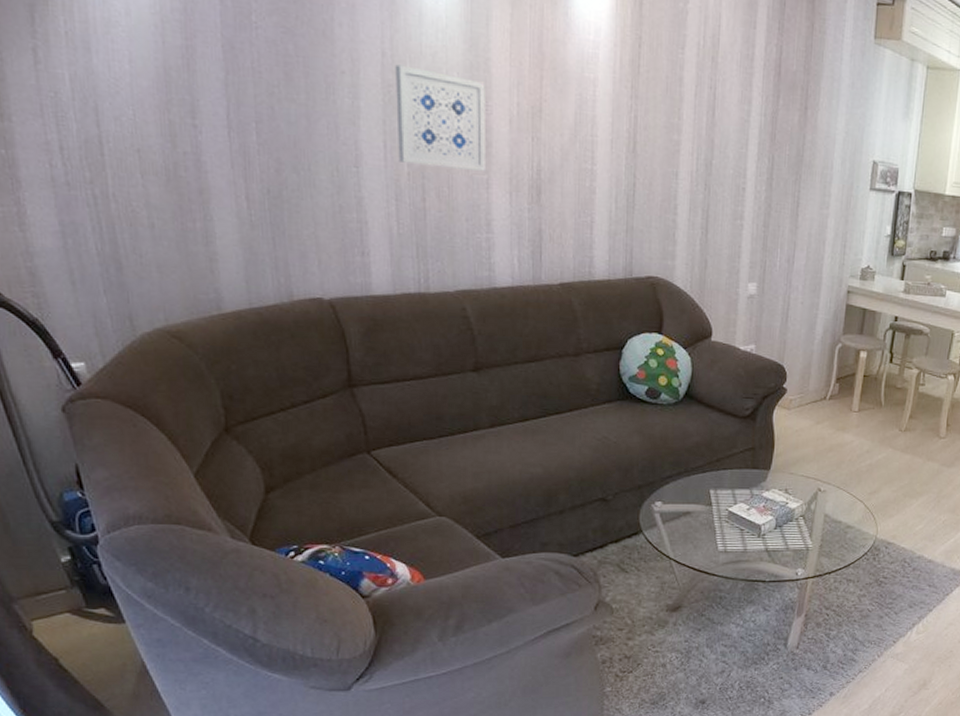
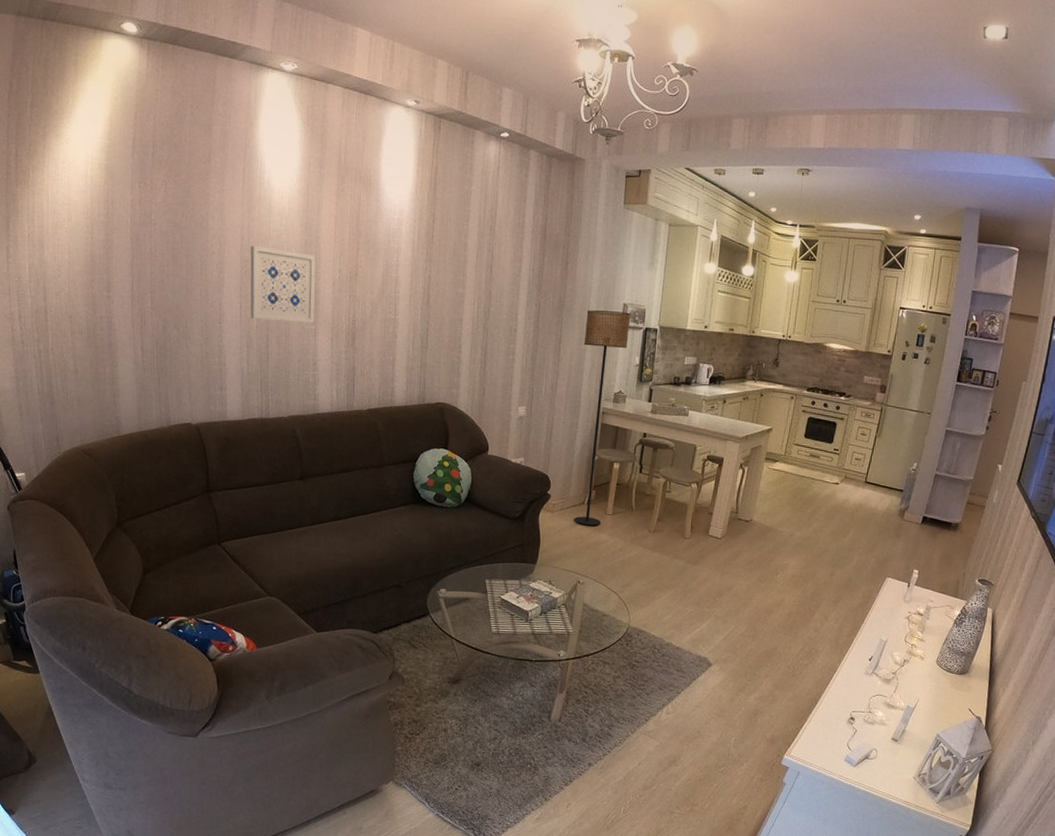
floor lamp: none [814,167,882,425] -> present [574,310,631,526]

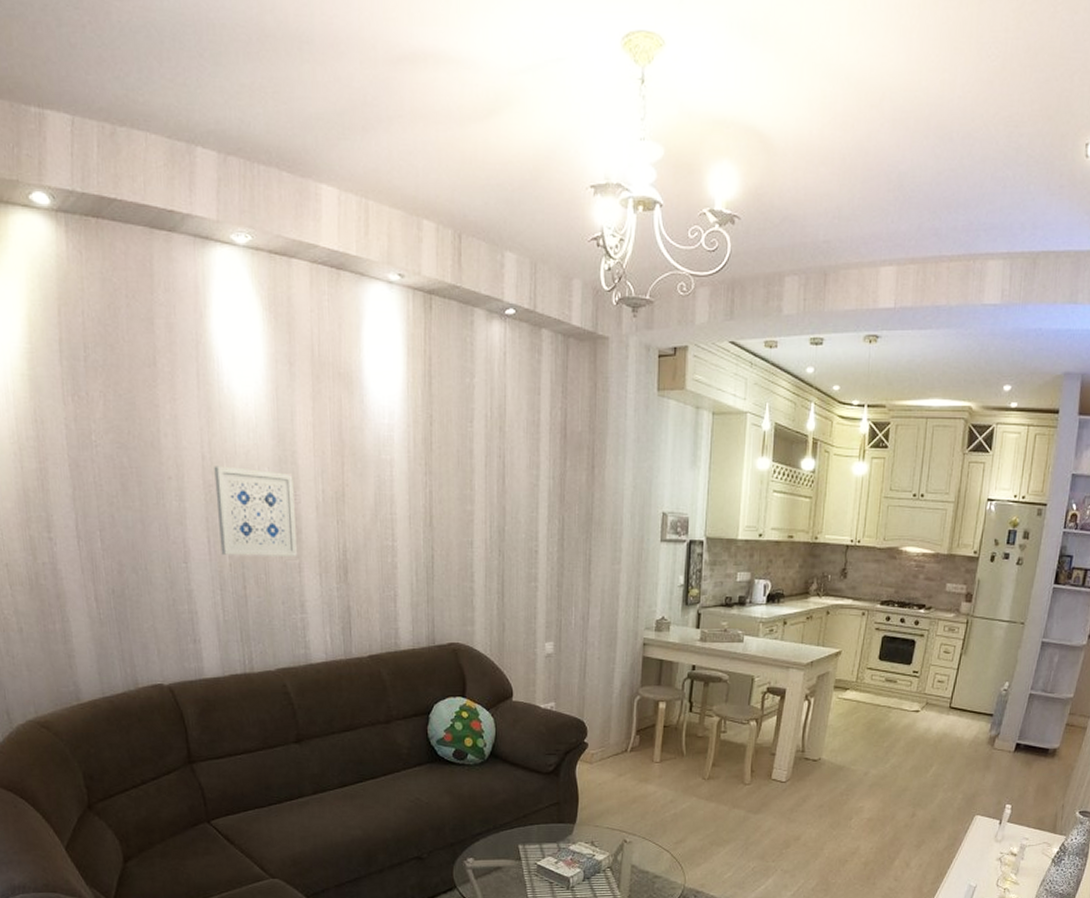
floor lamp: present [574,310,631,526] -> none [616,523,672,777]

